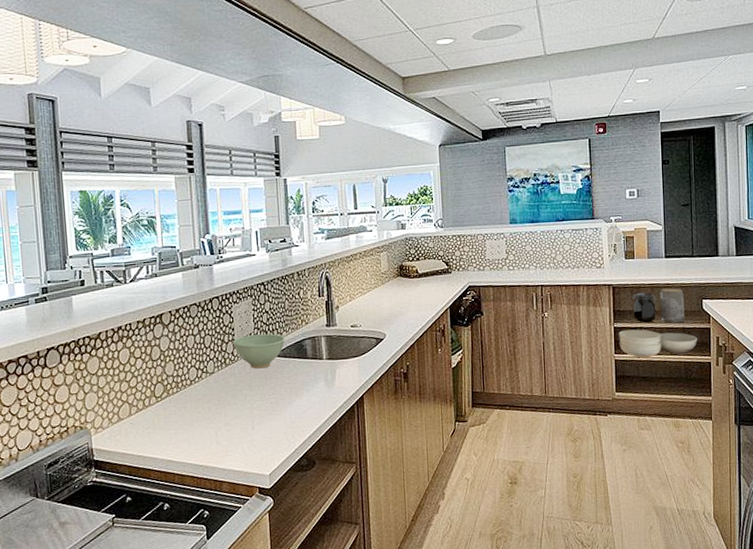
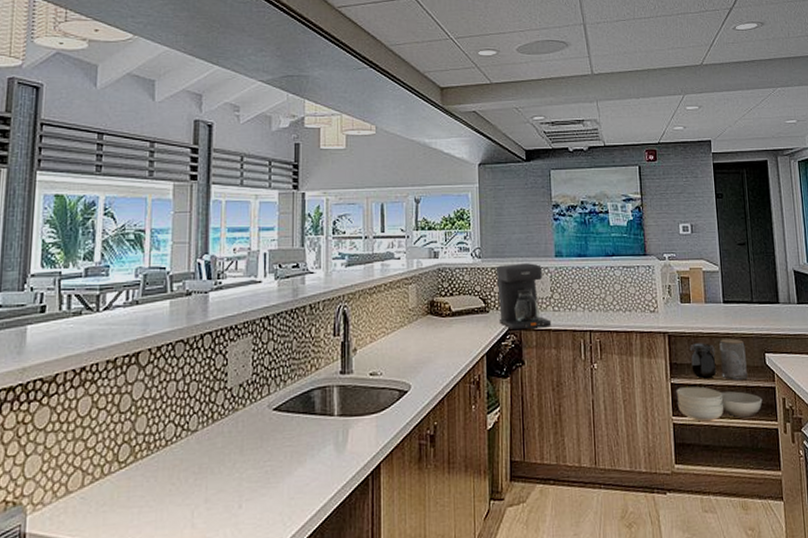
bowl: present [232,334,285,369] -> none [224,381,289,427]
coffee maker: none [456,230,507,287] -> present [495,263,552,331]

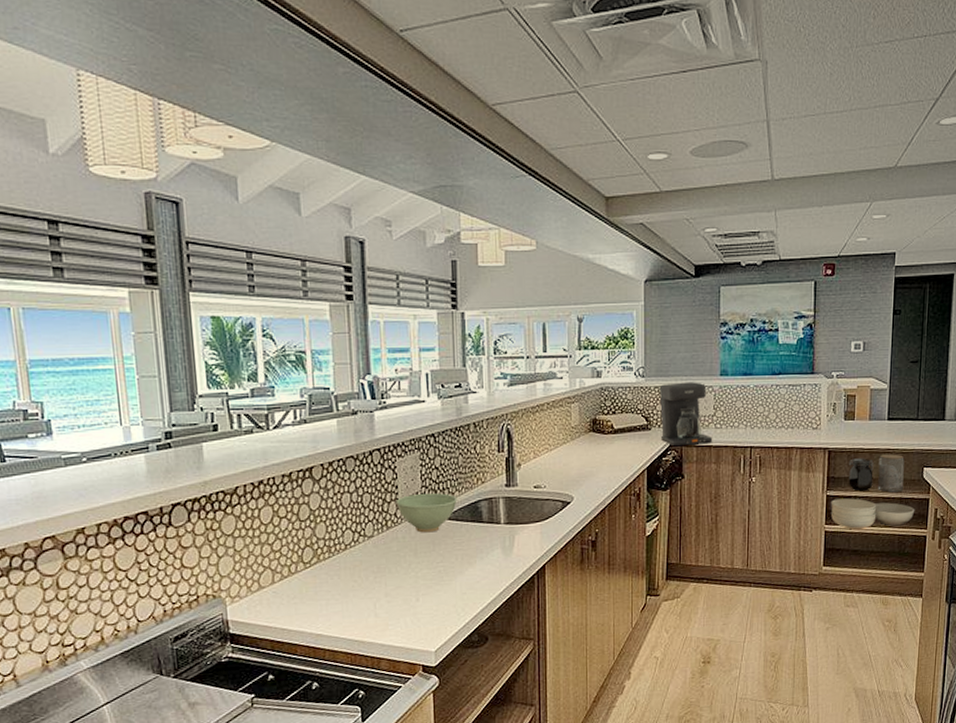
bowl: none [224,381,289,427] -> present [395,493,457,533]

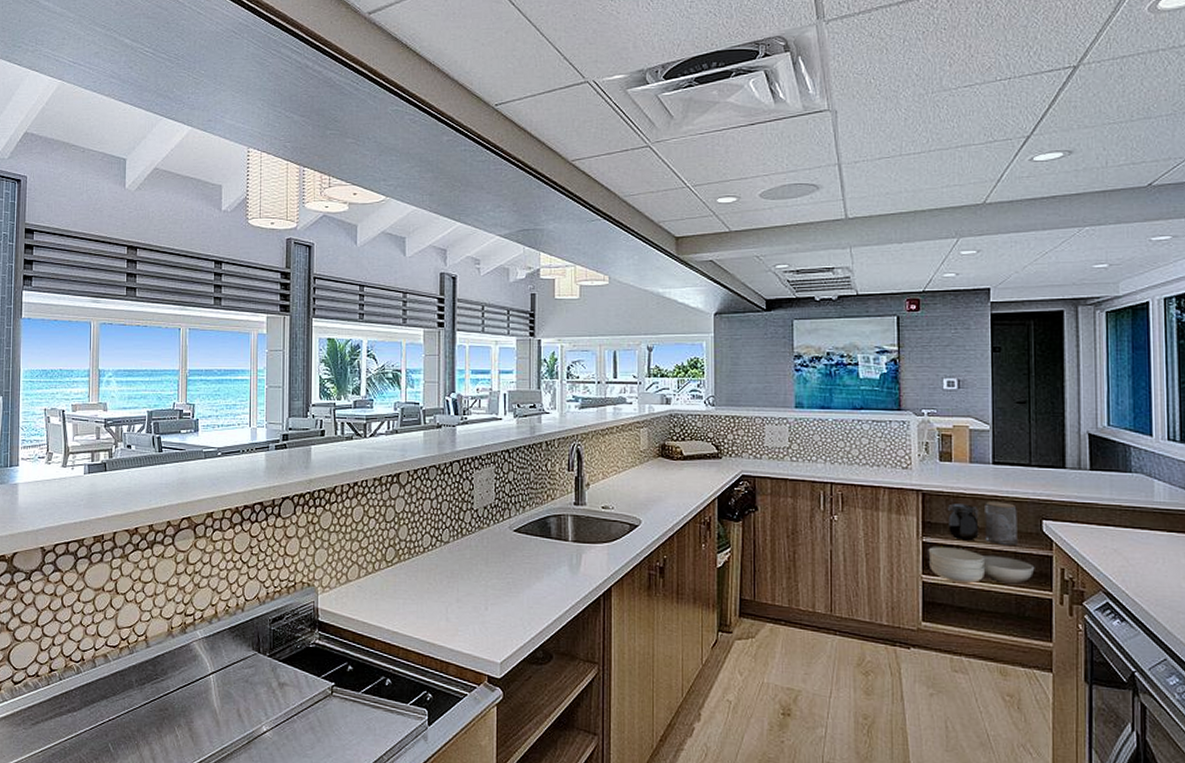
bowl: present [395,493,457,533] -> none [471,505,528,544]
coffee maker: present [659,382,713,447] -> none [730,413,789,478]

